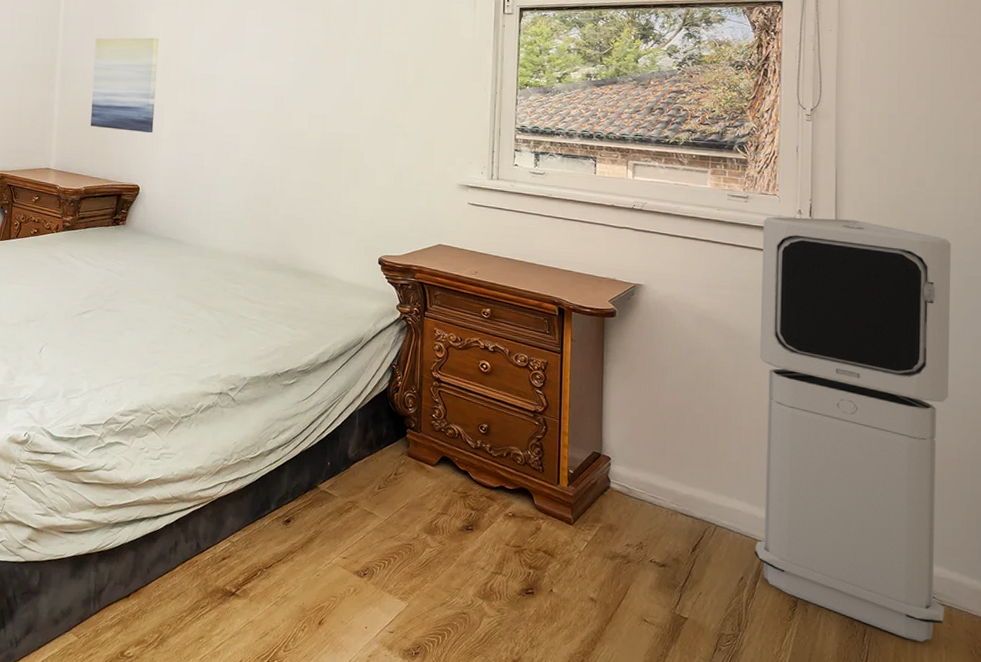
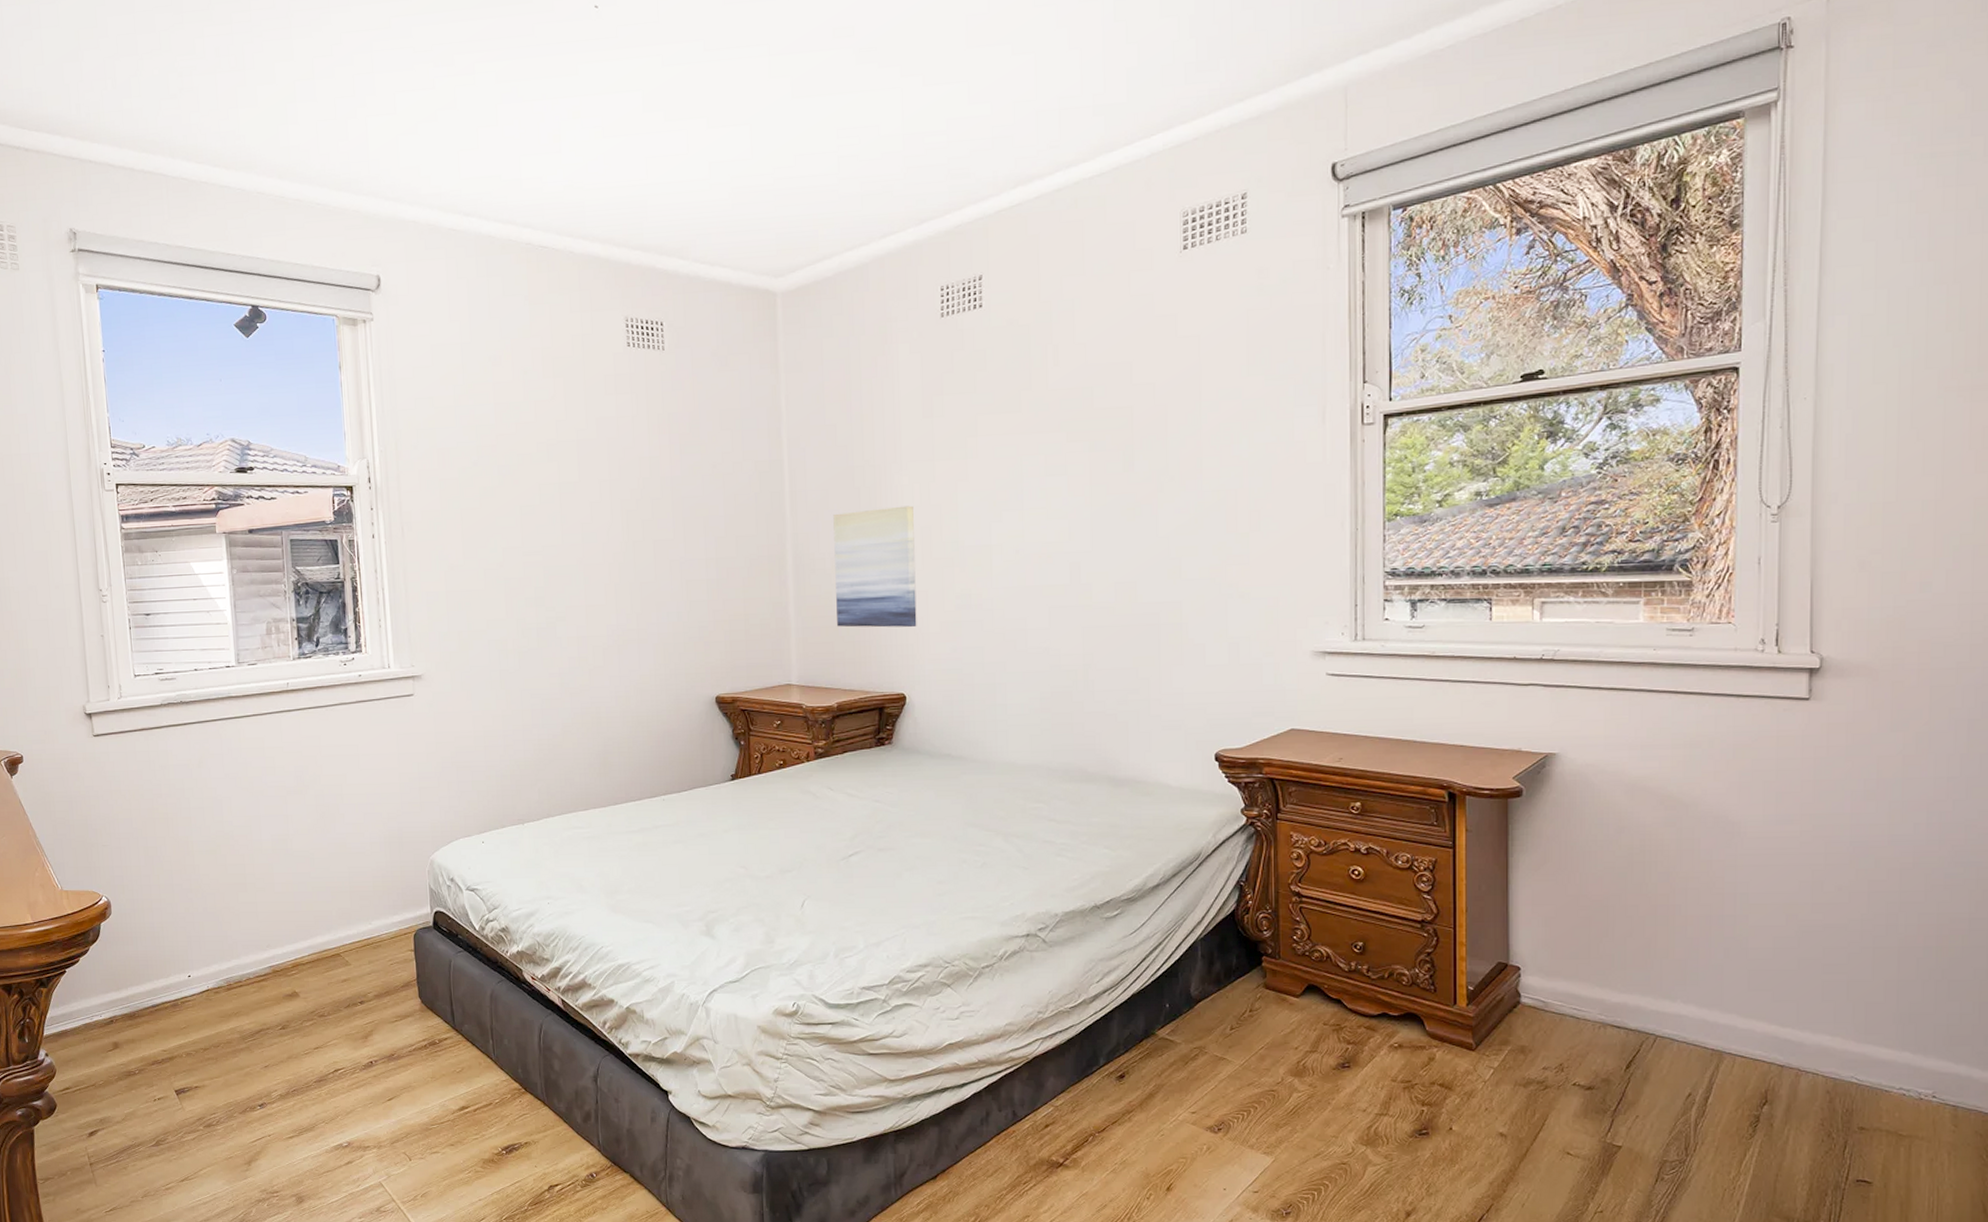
air purifier: present [753,216,951,641] -> none [1704,644,1966,1149]

